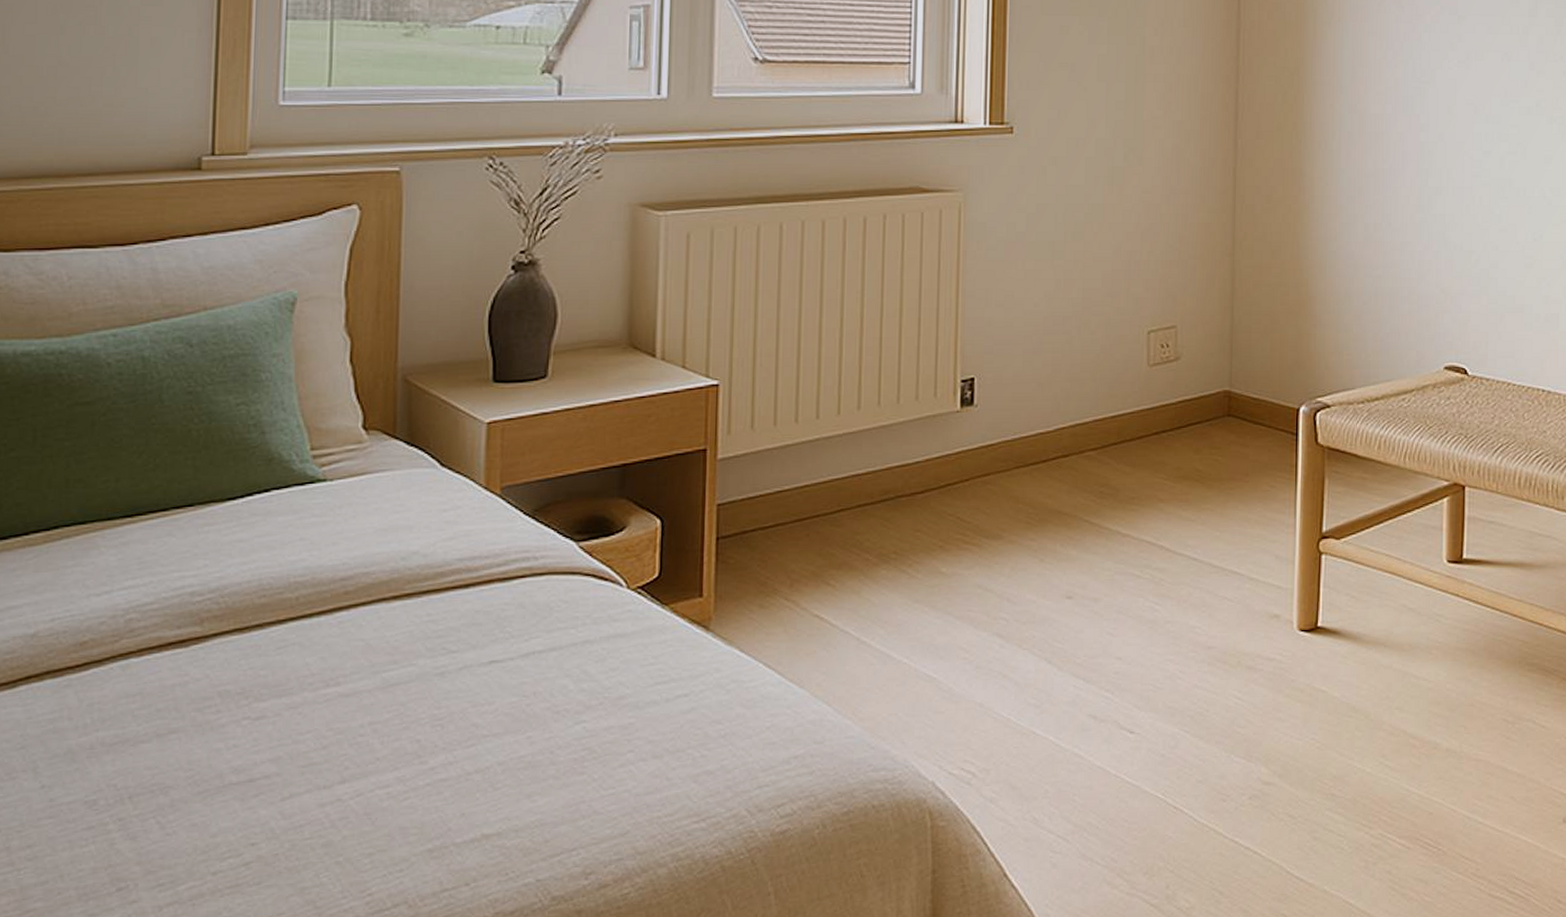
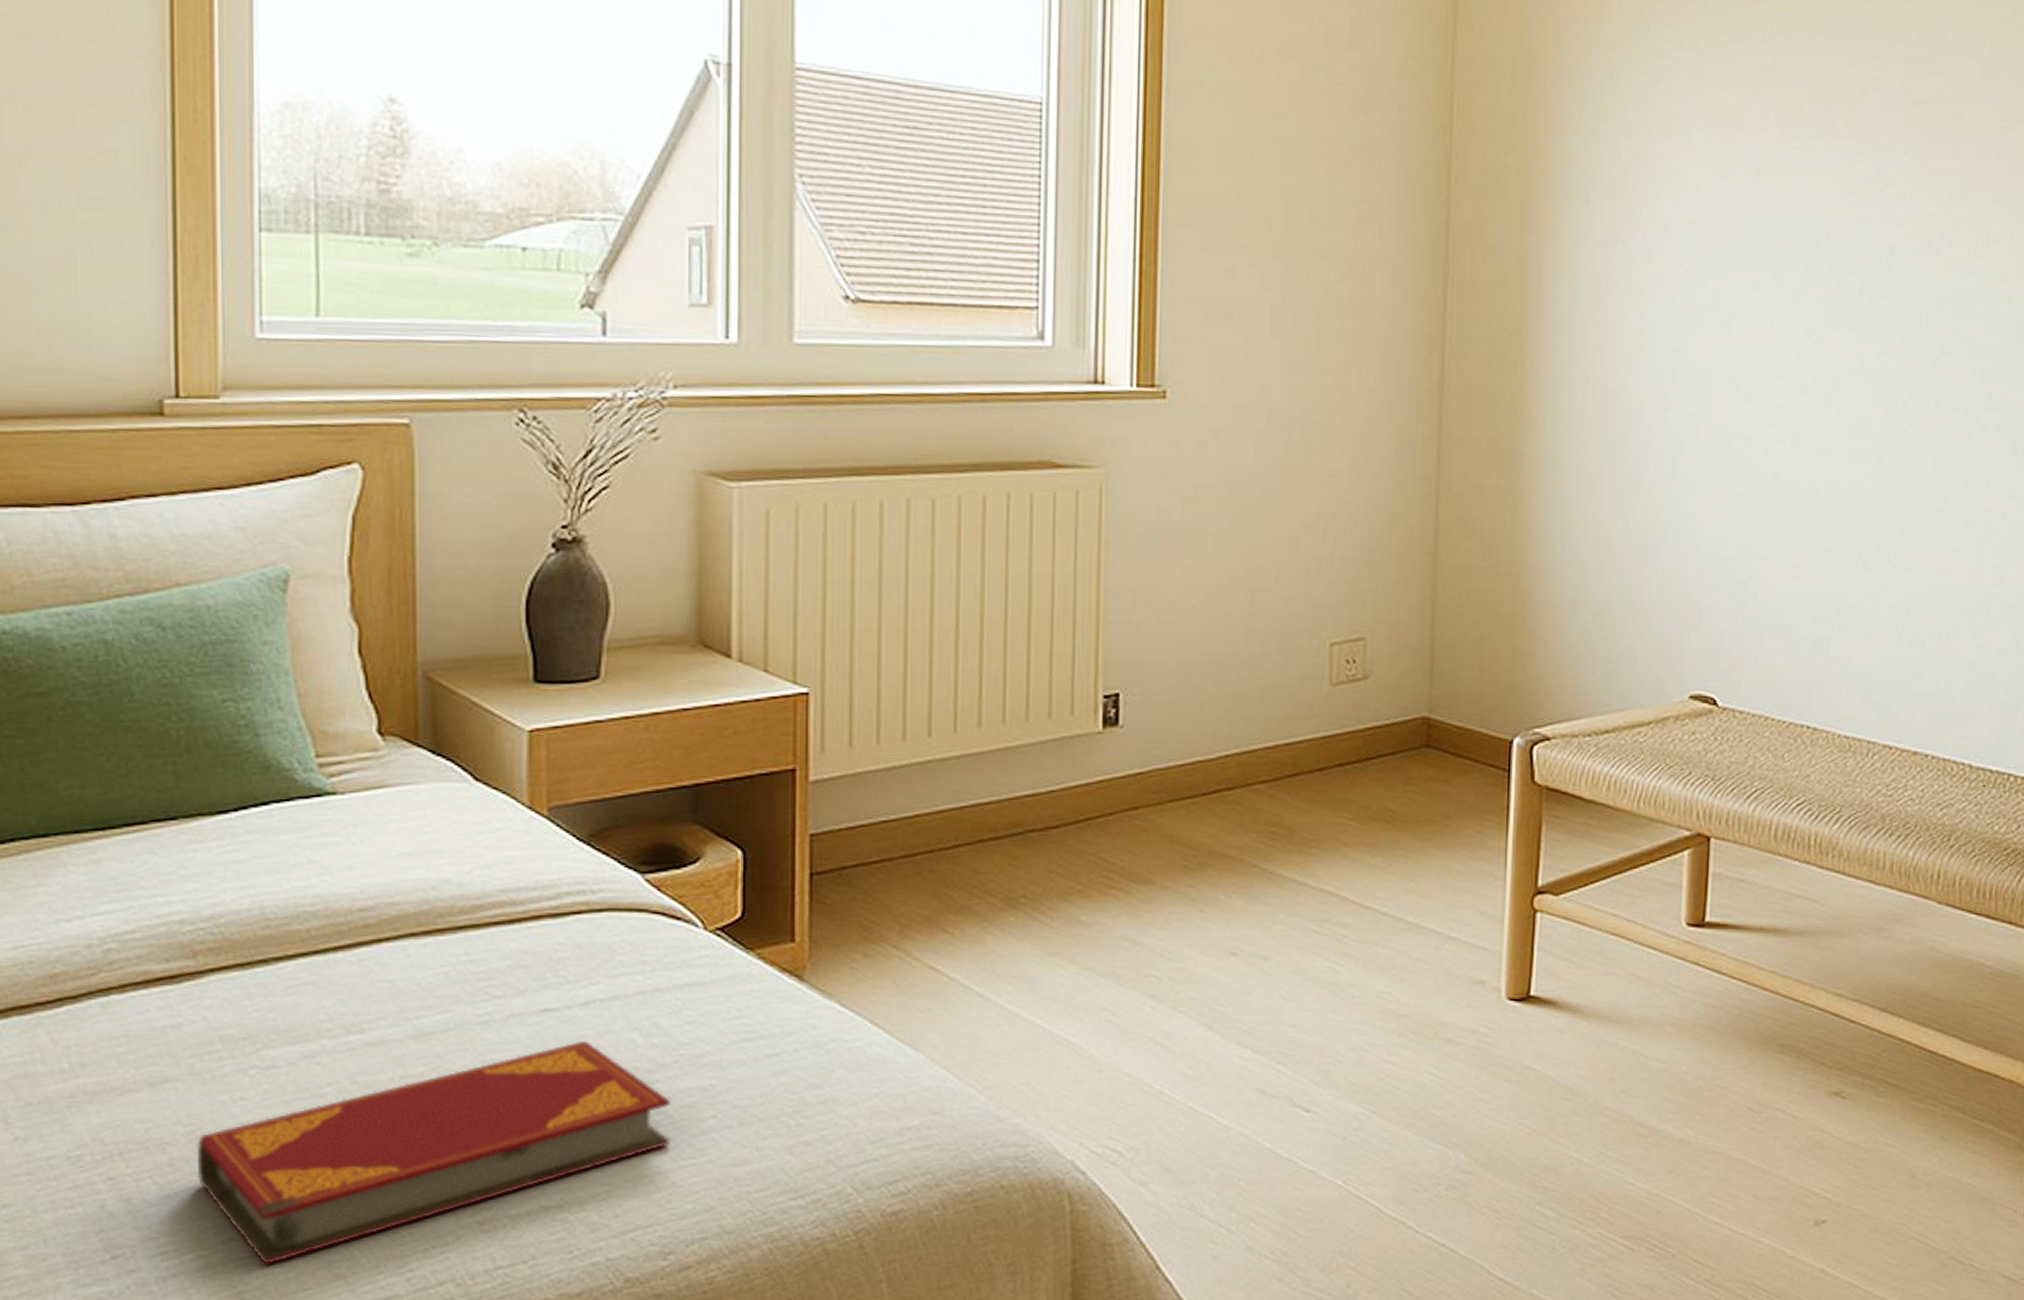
hardback book: none [193,687,596,892] -> present [196,1040,671,1264]

